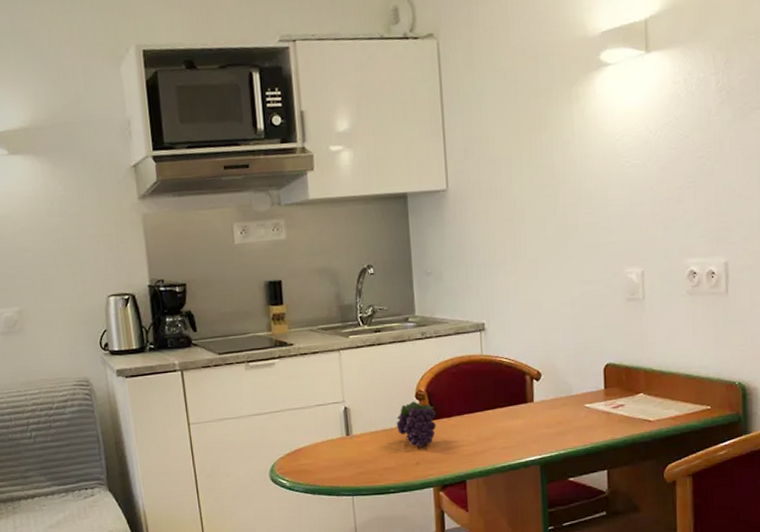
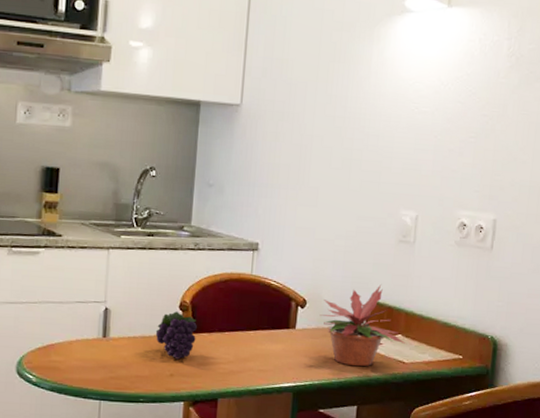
potted plant: none [556,346,649,432] -> present [319,284,406,367]

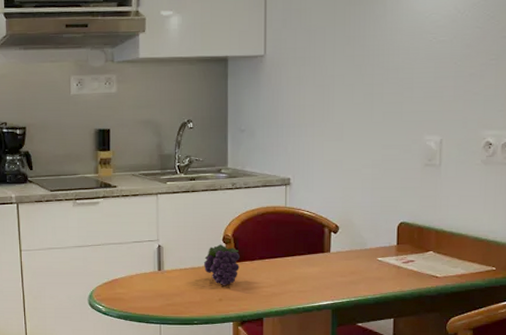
potted plant: present [319,284,406,367] -> none [352,206,438,283]

